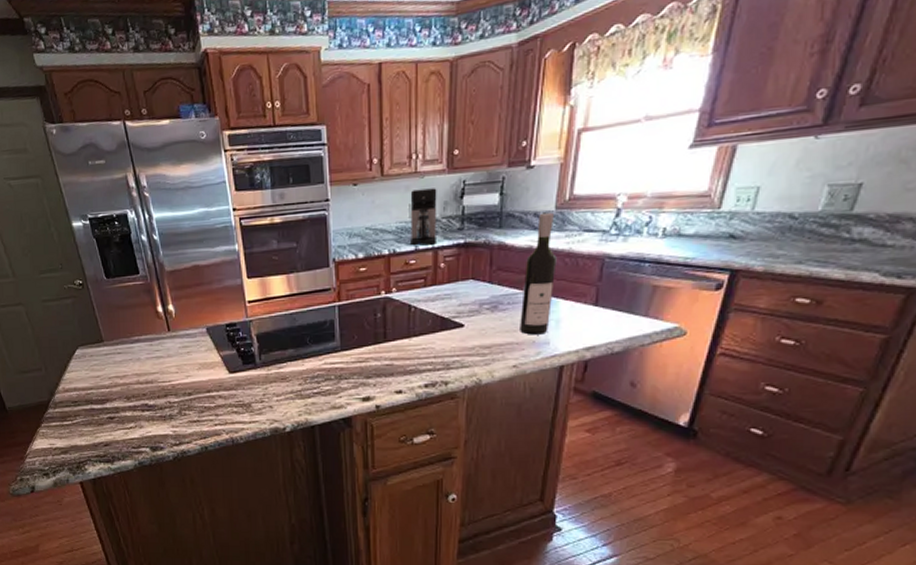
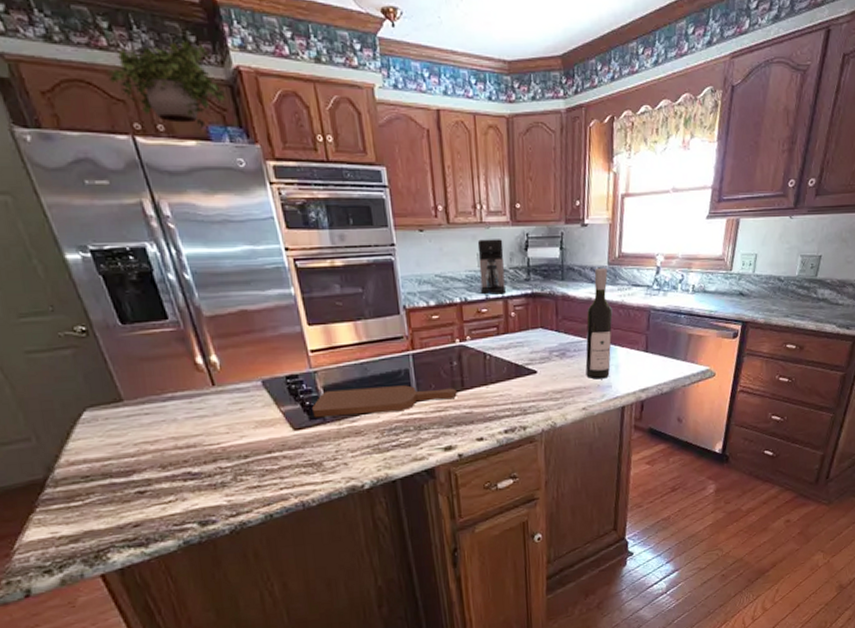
potted plant: none [108,33,195,108] -> present [105,41,227,128]
cutting board: none [246,335,379,363] -> present [312,385,457,418]

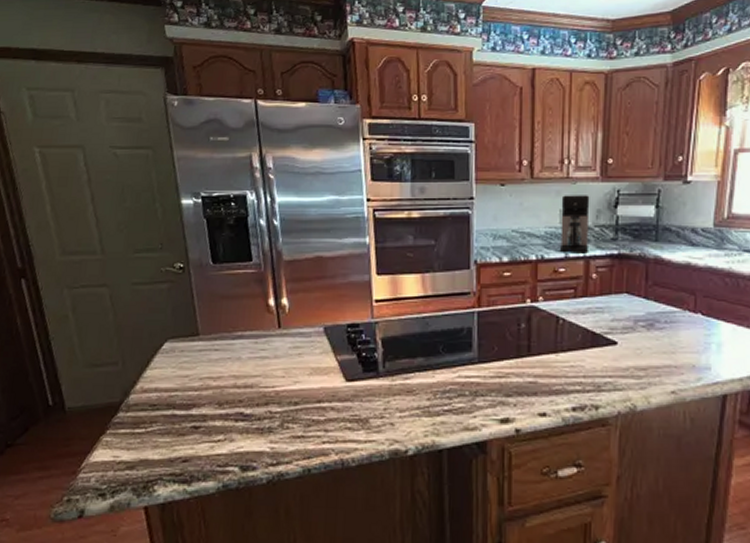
potted plant: present [105,41,227,128] -> none [245,20,339,92]
cutting board: present [312,385,457,418] -> none [367,343,522,372]
bottle: present [585,267,613,380] -> none [678,229,716,359]

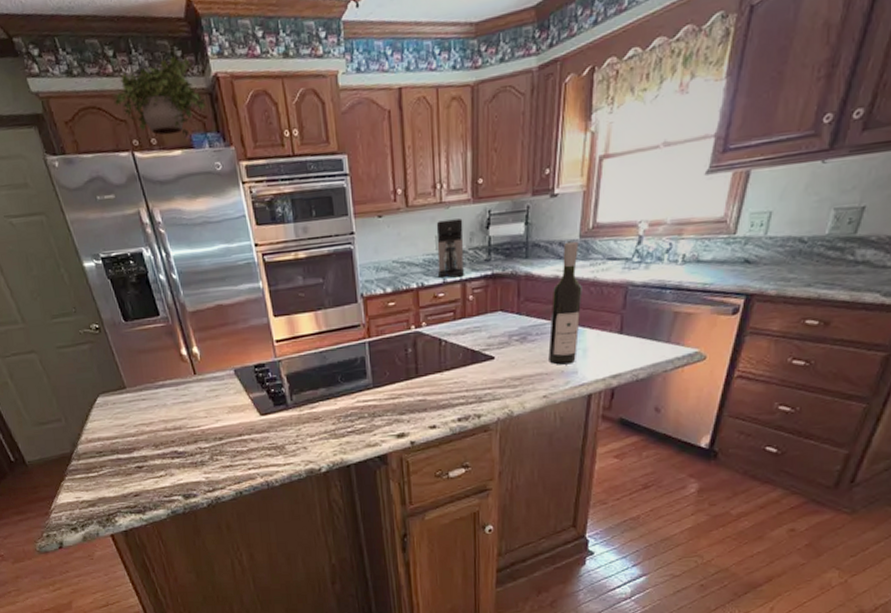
potted plant: none [245,20,339,92] -> present [111,56,207,137]
bottle: none [678,229,716,359] -> present [548,241,582,365]

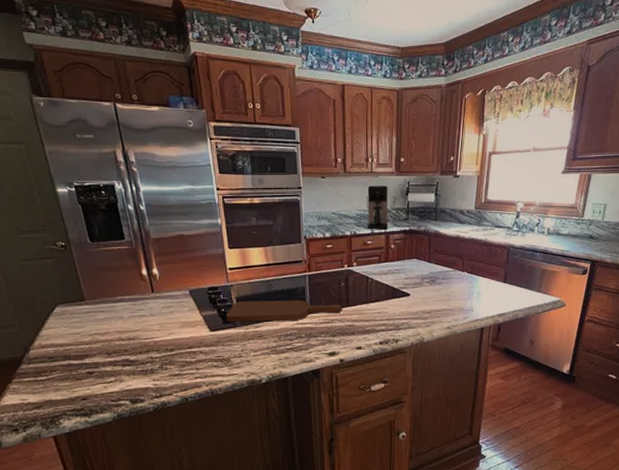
potted plant: present [111,56,207,137] -> none [101,35,184,98]
cutting board: none [277,373,411,404] -> present [226,300,342,322]
bottle: present [548,241,582,365] -> none [451,211,477,304]

